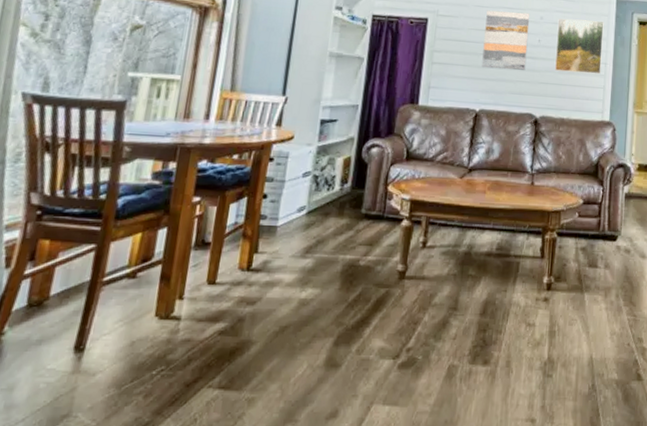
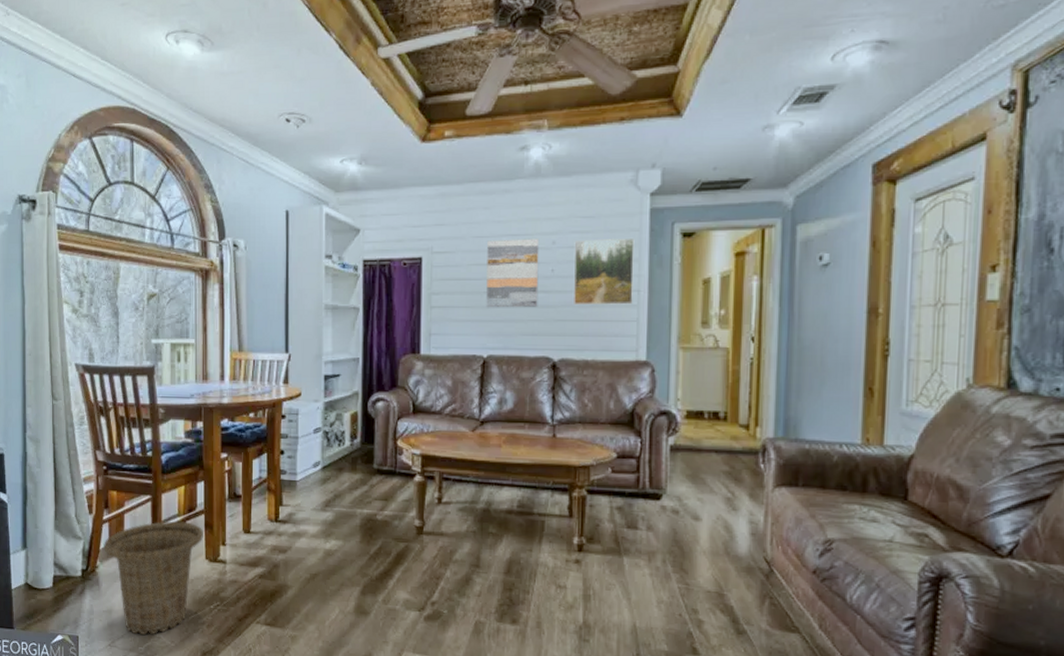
basket: none [17,273,158,415] -> present [104,521,203,635]

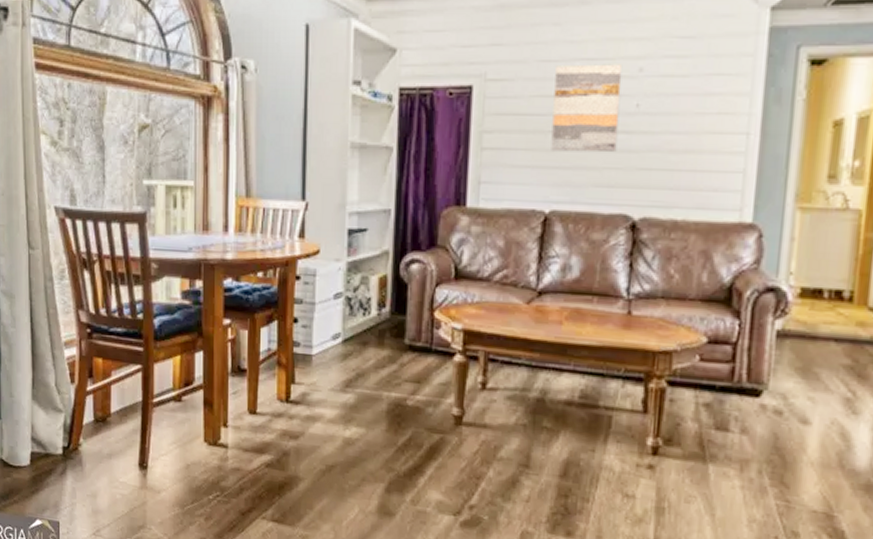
basket: present [104,521,203,635] -> none [87,396,202,526]
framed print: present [573,239,635,305] -> none [663,66,747,151]

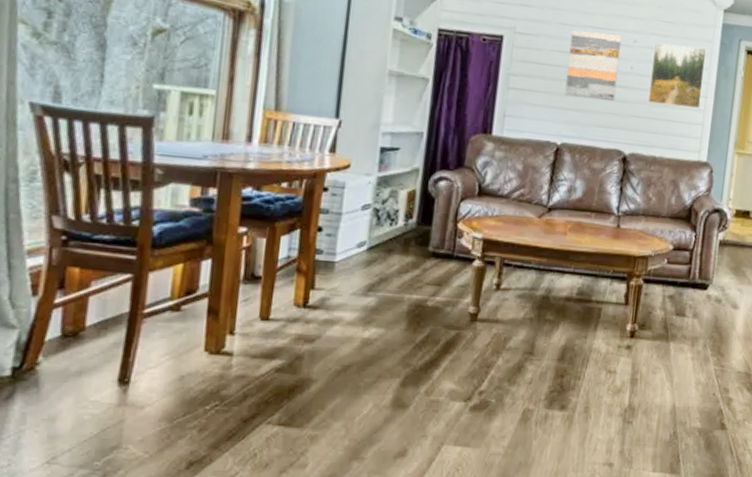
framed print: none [663,66,747,151] -> present [648,43,707,109]

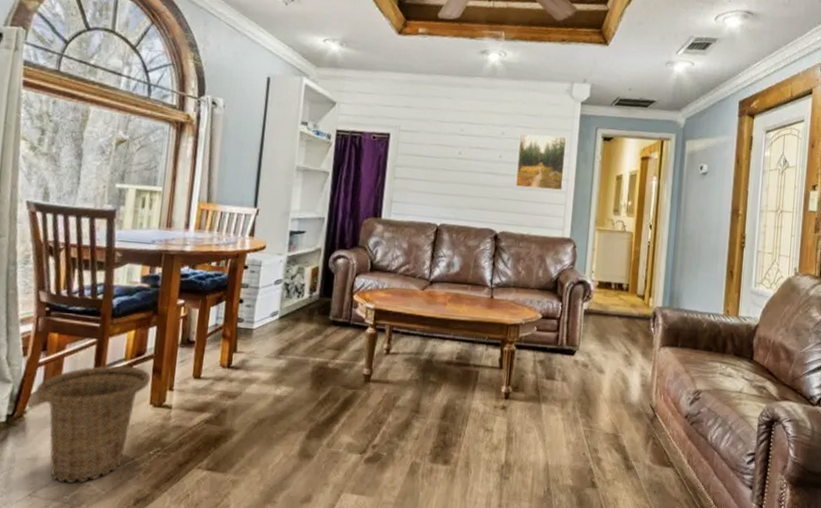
basket: none [51,306,205,446] -> present [35,365,151,483]
wall art: present [565,29,622,101] -> none [442,125,491,186]

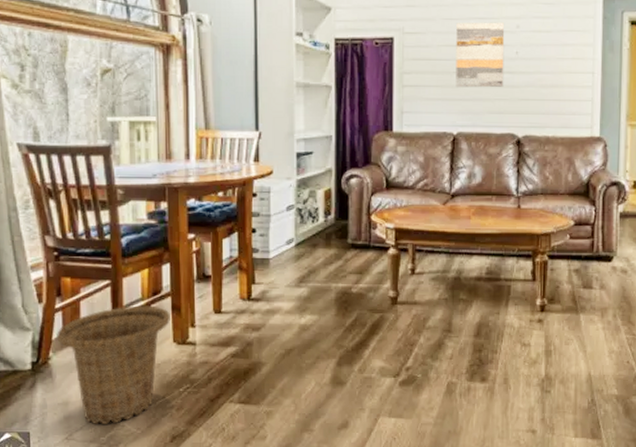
wall art: none [442,125,491,186] -> present [456,22,505,88]
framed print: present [516,134,567,191] -> none [536,24,590,86]

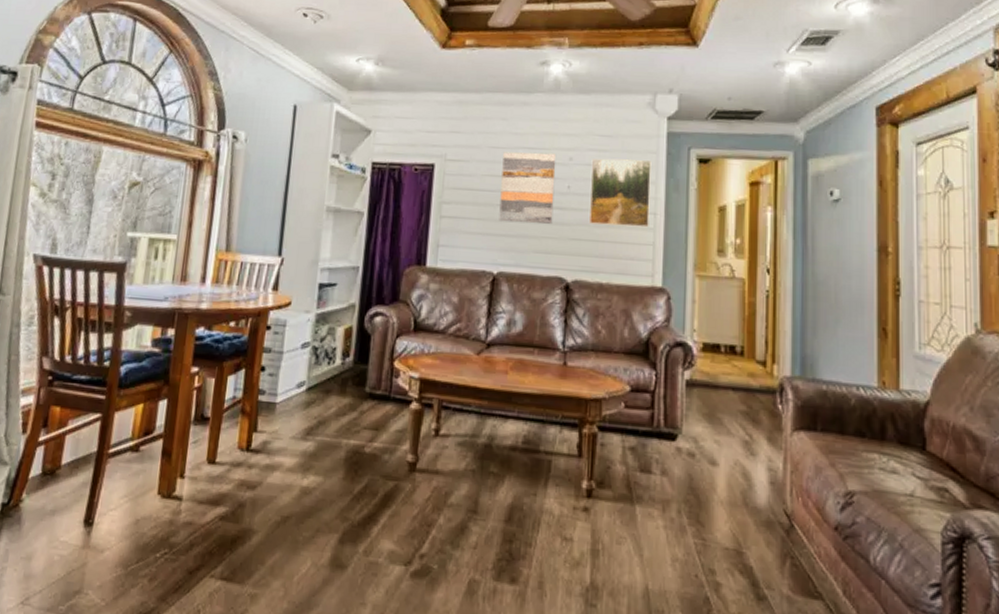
basket: present [57,305,170,424] -> none [33,446,159,591]
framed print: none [536,24,590,86] -> present [589,158,652,228]

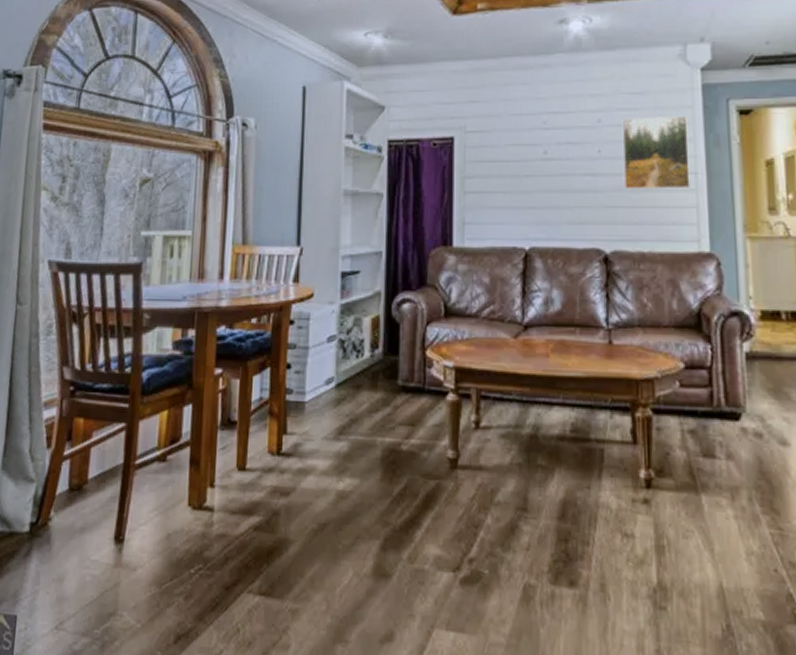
wall art: present [499,152,557,224] -> none [526,116,585,193]

